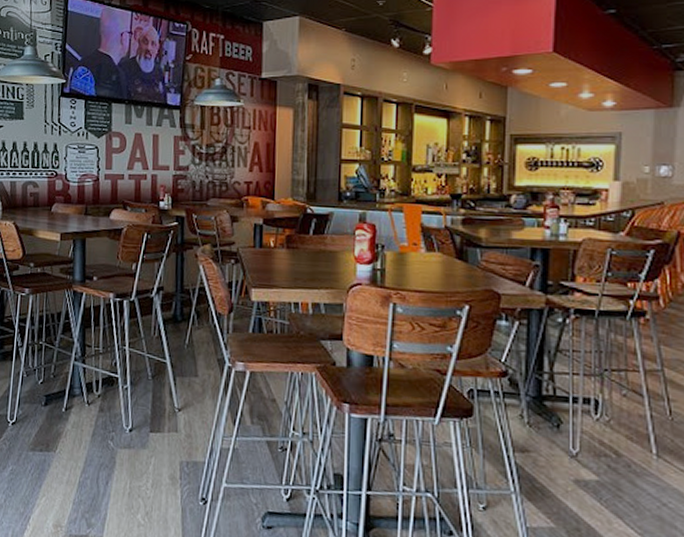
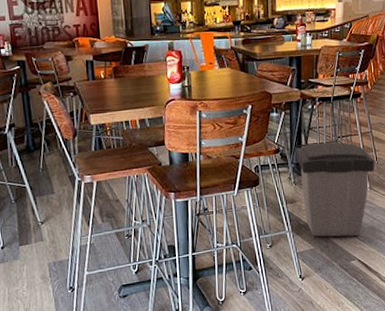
trash can: none [533,372,668,526] -> present [295,142,375,237]

